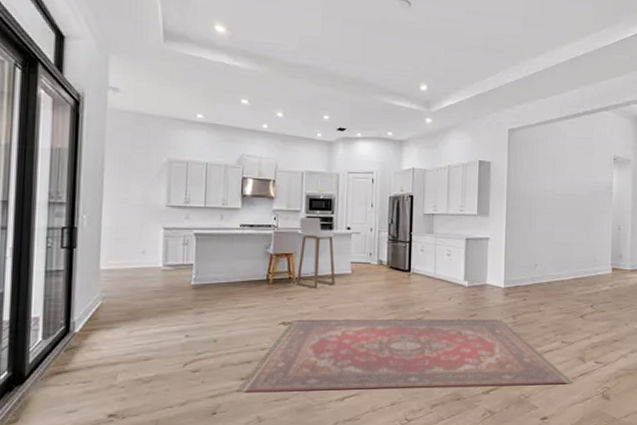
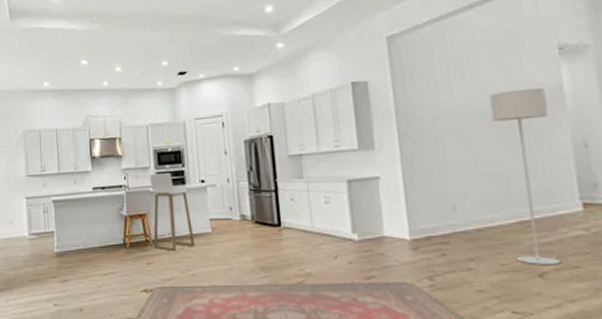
floor lamp: none [568,184,602,310] -> present [488,87,561,266]

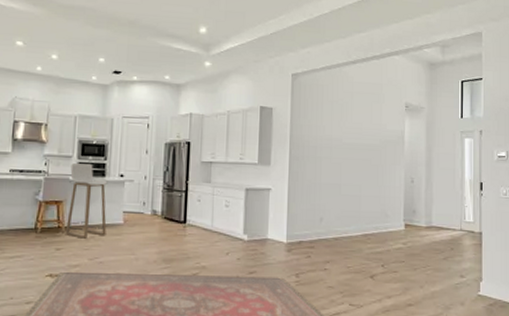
floor lamp: present [488,87,561,266] -> none [356,132,393,270]

